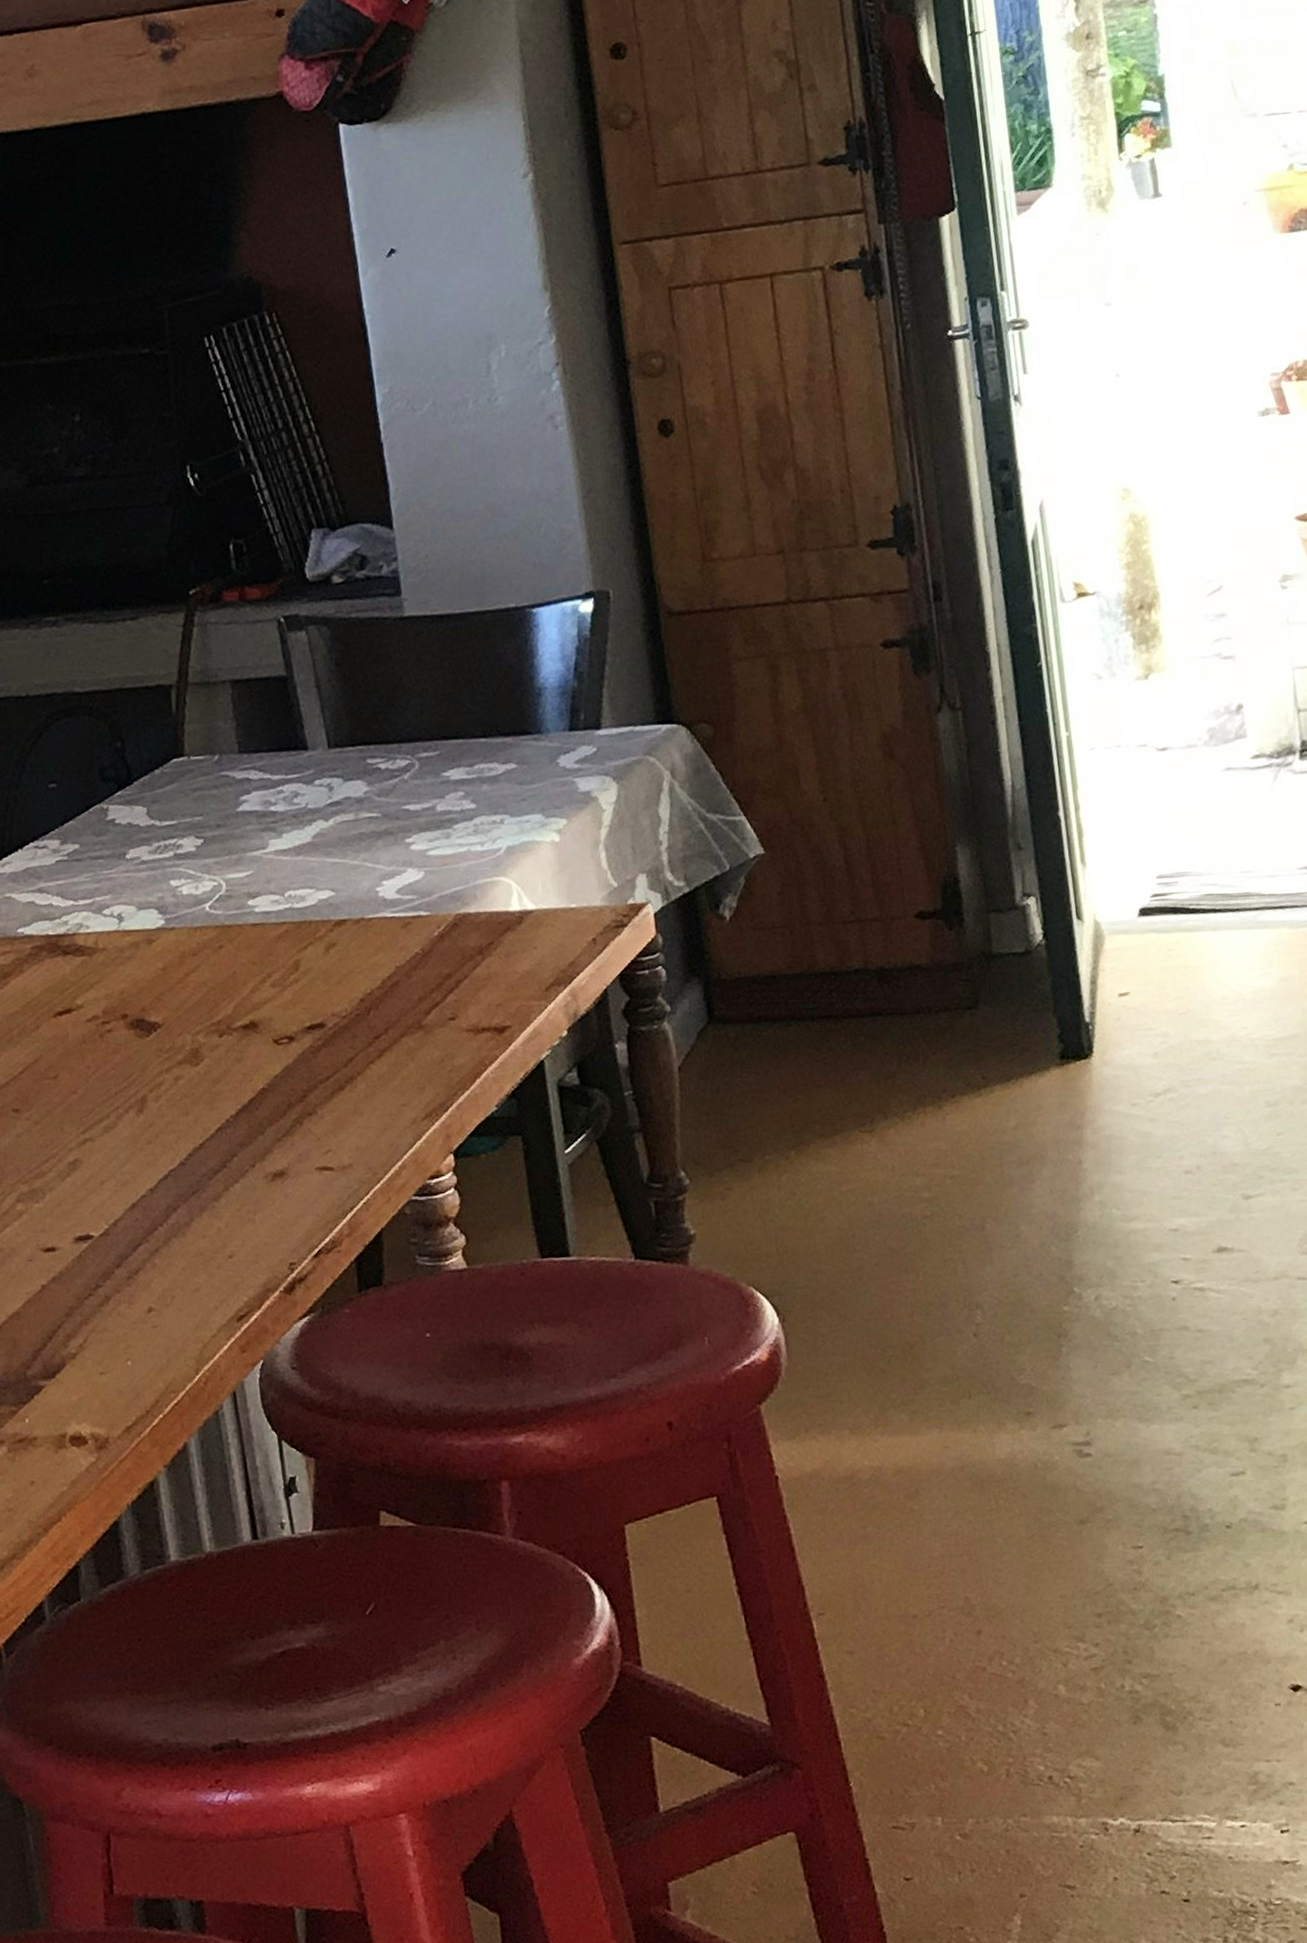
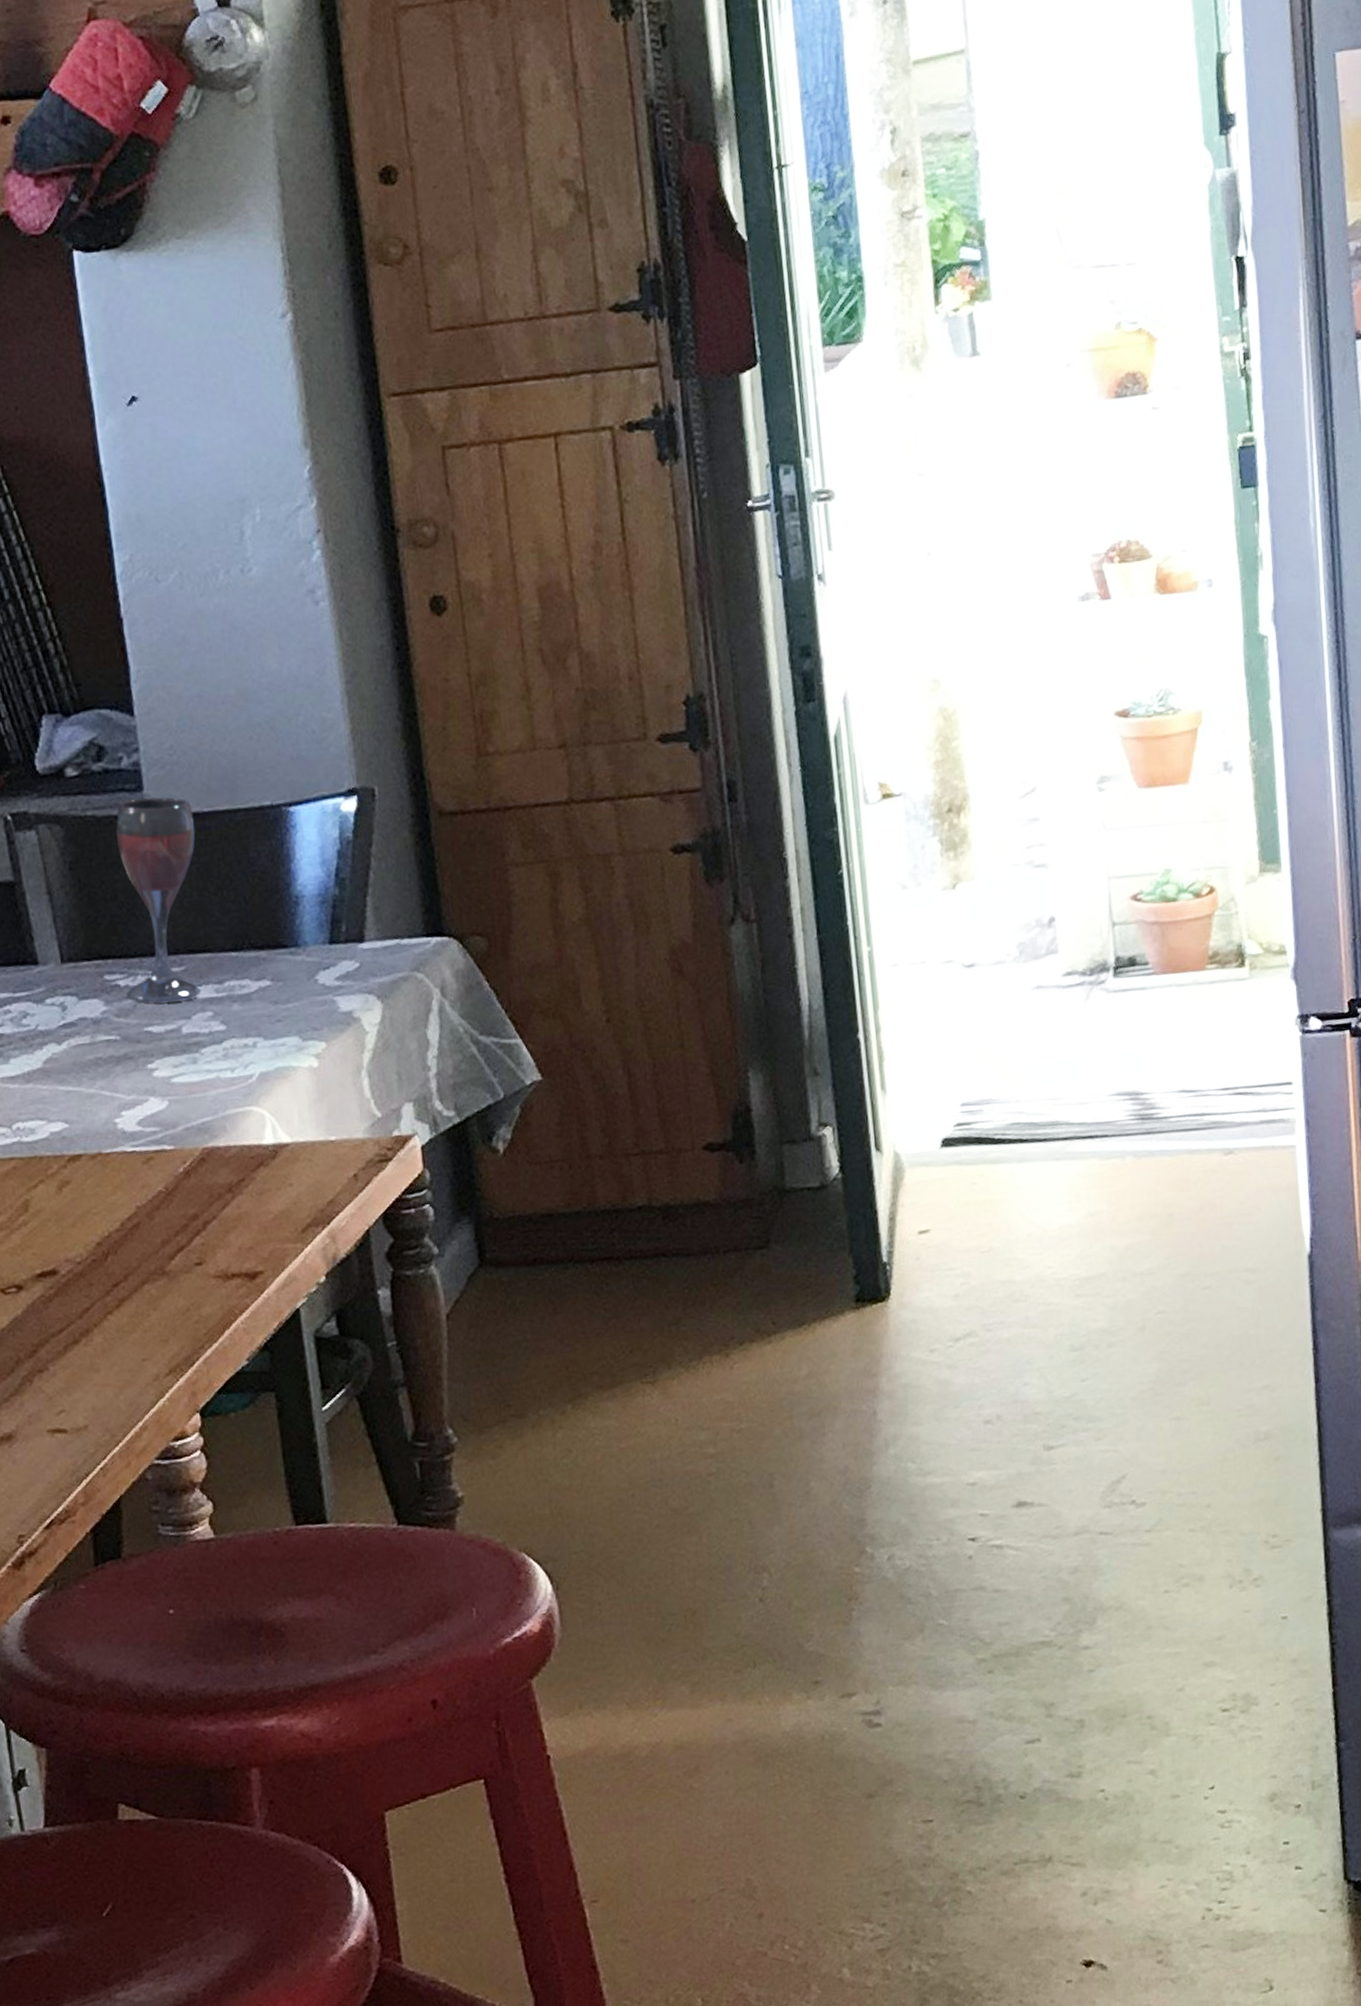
cup: none [377,600,454,784] -> present [116,797,202,1004]

